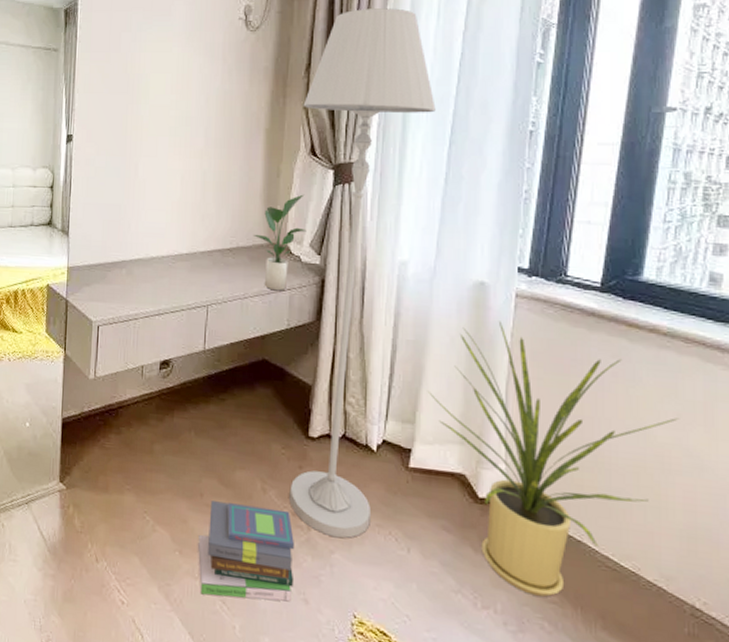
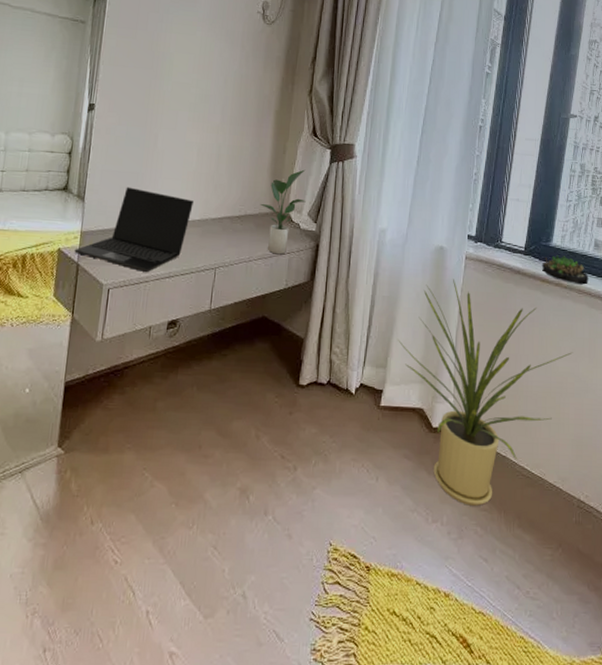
laptop: none [62,220,180,310] -> present [74,186,193,273]
books: present [198,501,294,602] -> none [193,451,282,543]
floor lamp: present [289,8,436,539] -> none [279,15,413,475]
succulent plant: none [627,293,701,333] -> present [541,255,588,286]

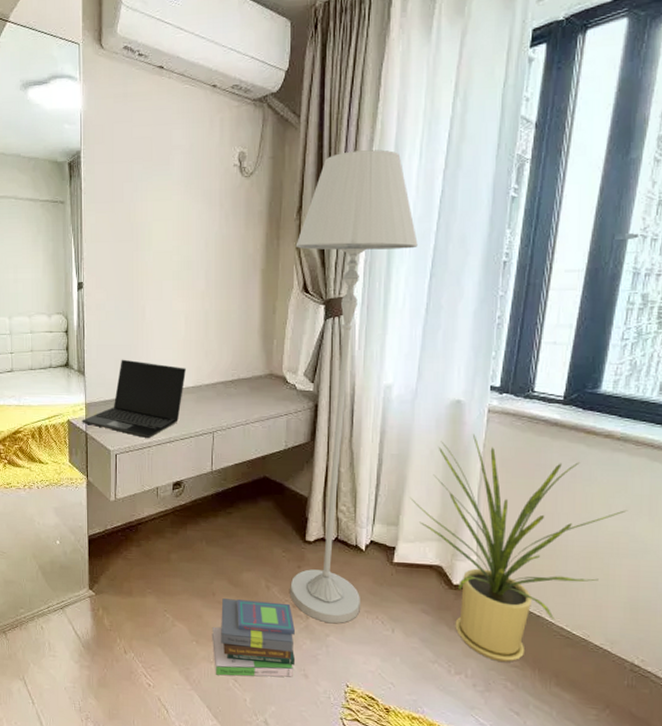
books: none [193,451,282,543] -> present [212,598,295,677]
potted plant: present [260,169,306,255] -> none [253,328,301,416]
floor lamp: none [279,15,413,475] -> present [290,149,418,624]
succulent plant: present [541,255,588,286] -> none [586,403,650,437]

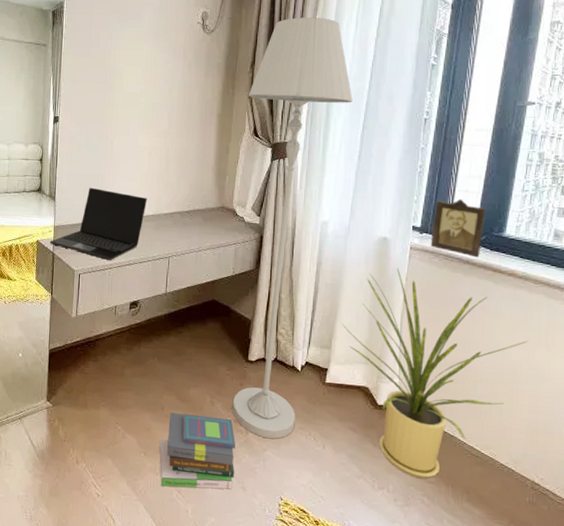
photo frame: none [512,352,578,419] -> present [430,199,487,258]

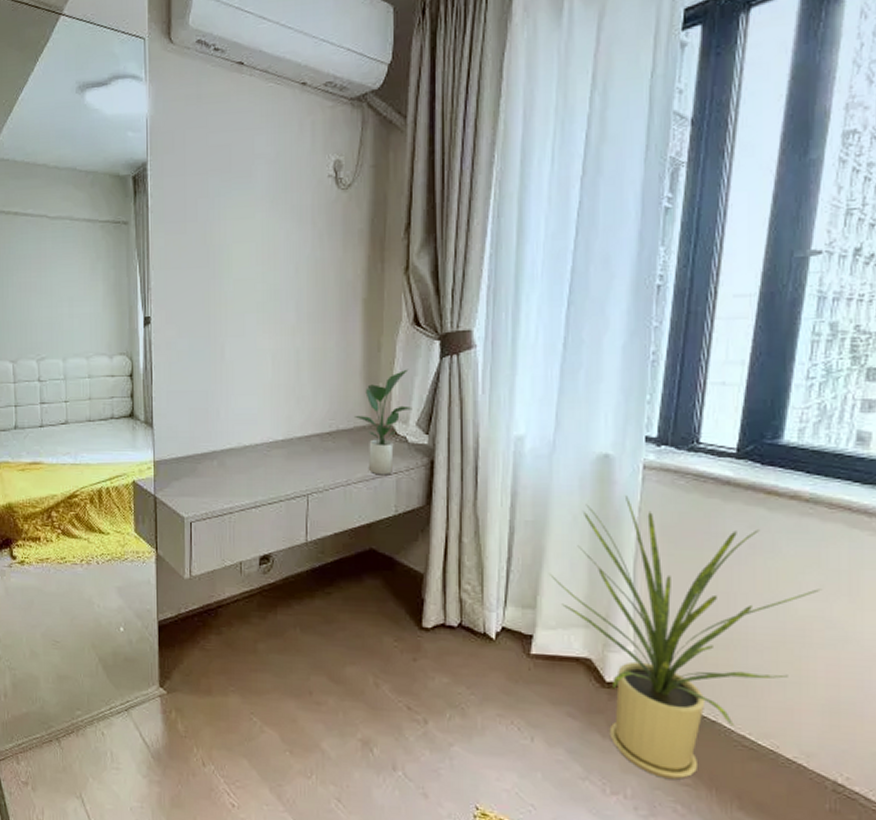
laptop: present [50,187,147,261] -> none [150,408,274,503]
books: present [159,413,235,490] -> none [310,698,411,797]
potted plant: none [207,167,249,245] -> present [355,369,412,475]
floor lamp: present [232,17,353,439] -> none [403,154,552,731]
photo frame: present [430,199,487,258] -> none [672,395,754,476]

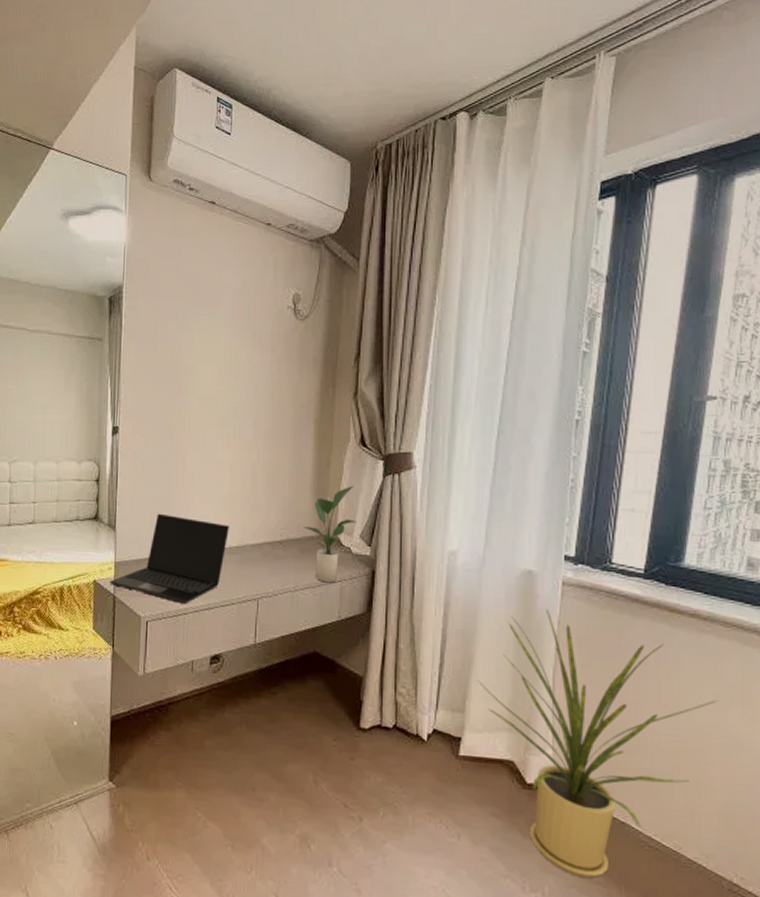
laptop: none [150,408,274,503] -> present [110,513,229,605]

